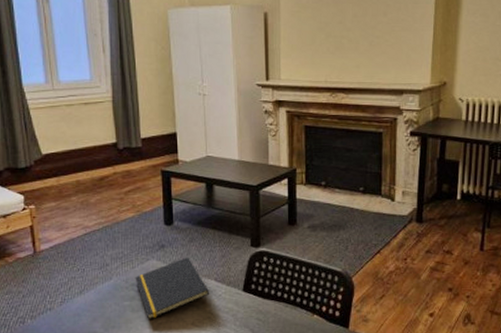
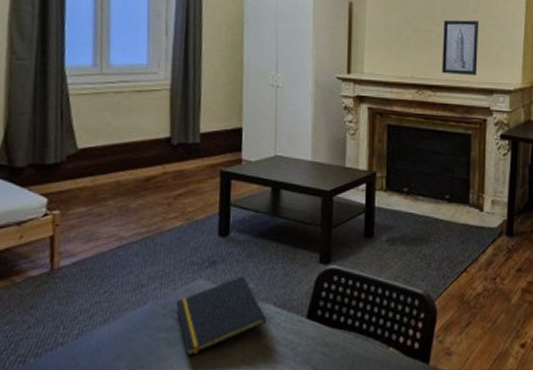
wall art: none [353,24,389,77] -> present [441,19,479,75]

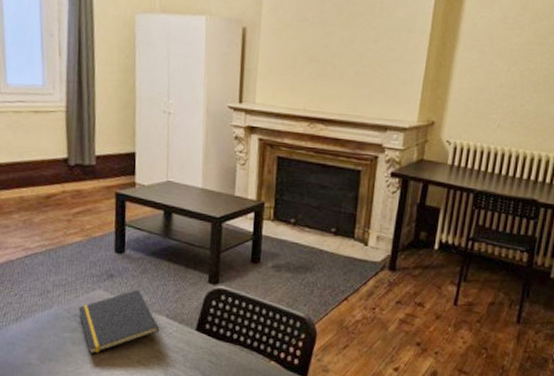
wall art: present [441,19,479,75] -> none [335,50,378,111]

